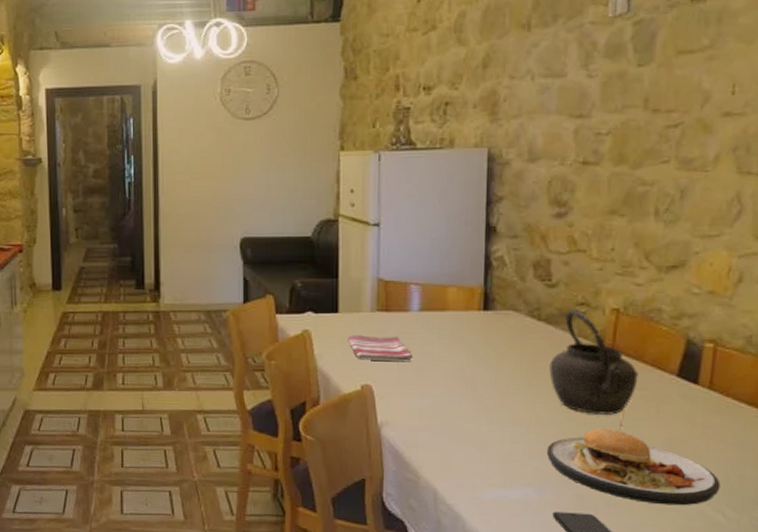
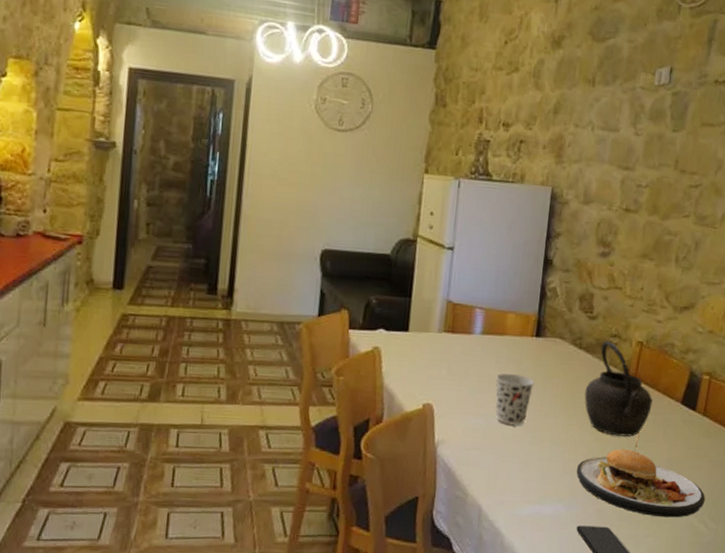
dish towel: present [347,335,413,362] -> none [414,354,472,383]
cup: none [440,350,487,405] -> present [496,373,535,426]

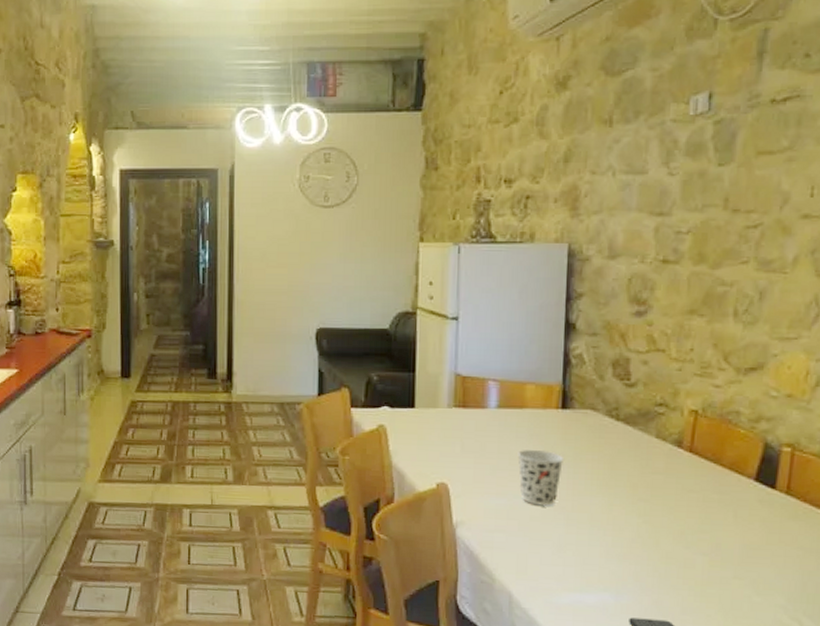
plate: present [576,432,705,518] -> none [623,514,797,614]
kettle: present [584,340,653,437] -> none [627,410,716,519]

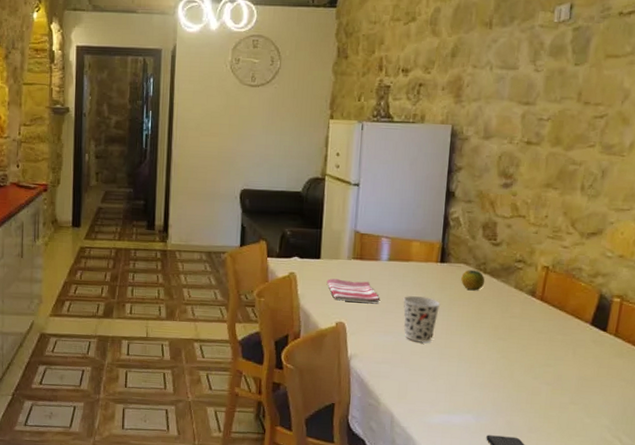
dish towel: none [423,431,490,461] -> present [326,278,380,304]
fruit: none [588,417,619,442] -> present [461,270,485,291]

